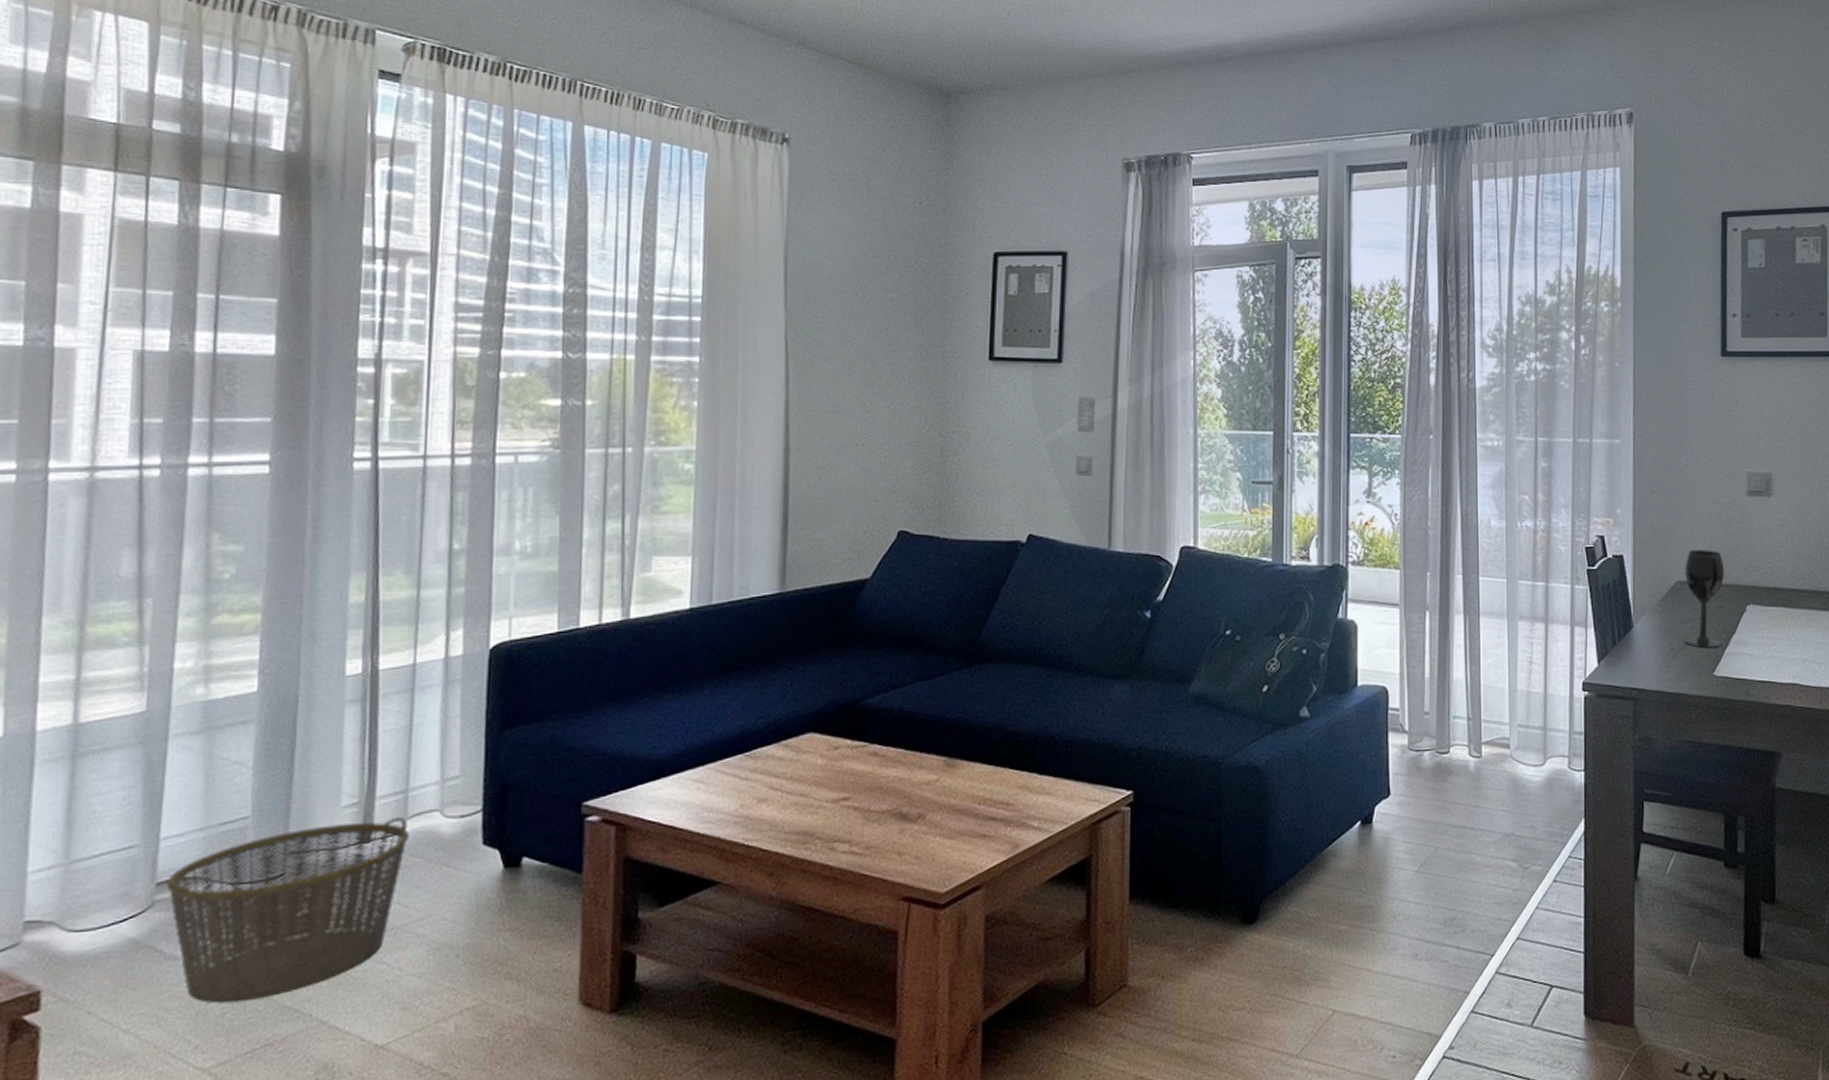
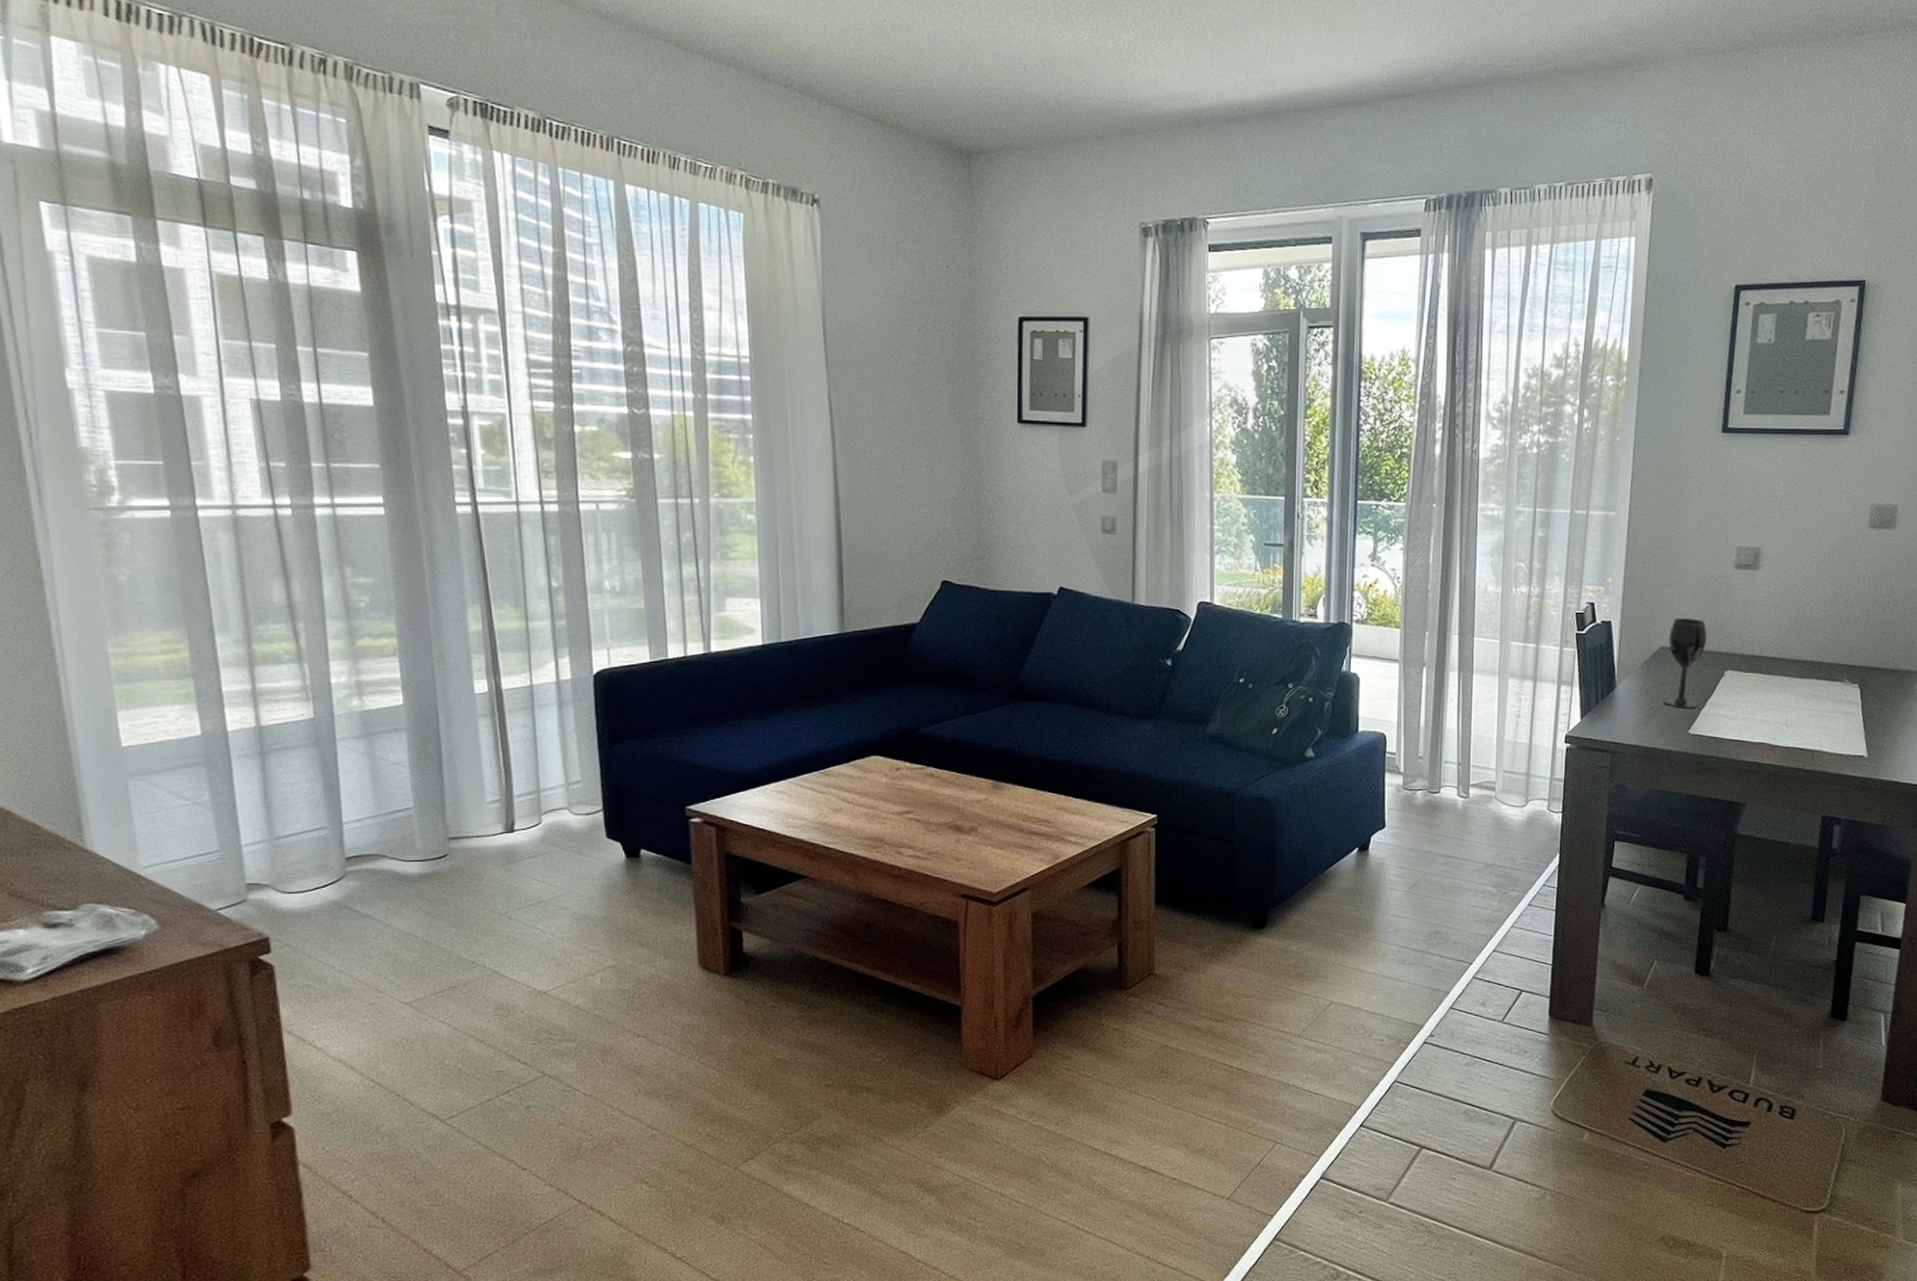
basket: present [166,816,411,1003] -> none [353,812,546,953]

